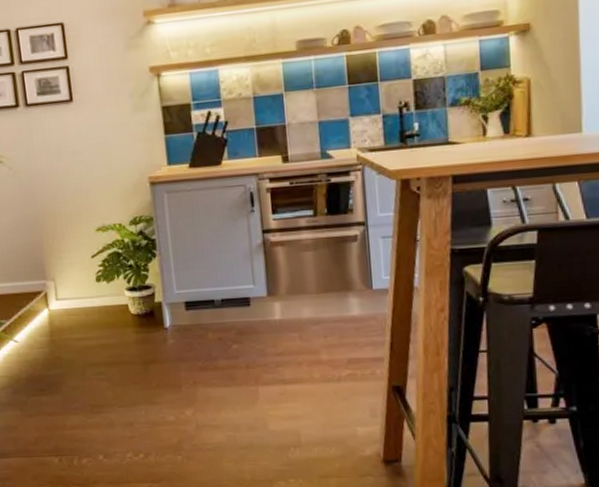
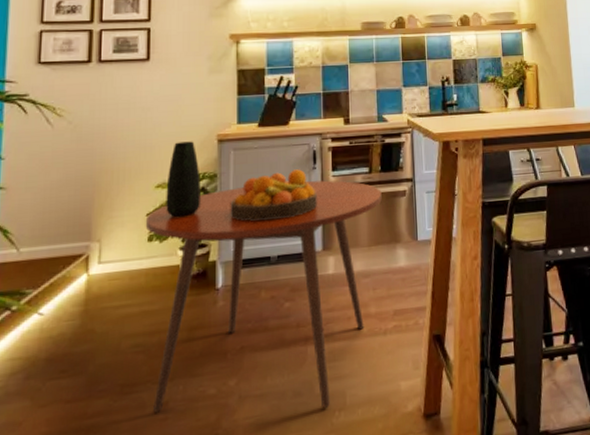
dining table: none [91,224,330,443] -> present [145,180,382,413]
vase: none [106,184,141,260] -> present [166,141,200,218]
fruit bowl: none [169,212,259,265] -> present [230,169,317,221]

